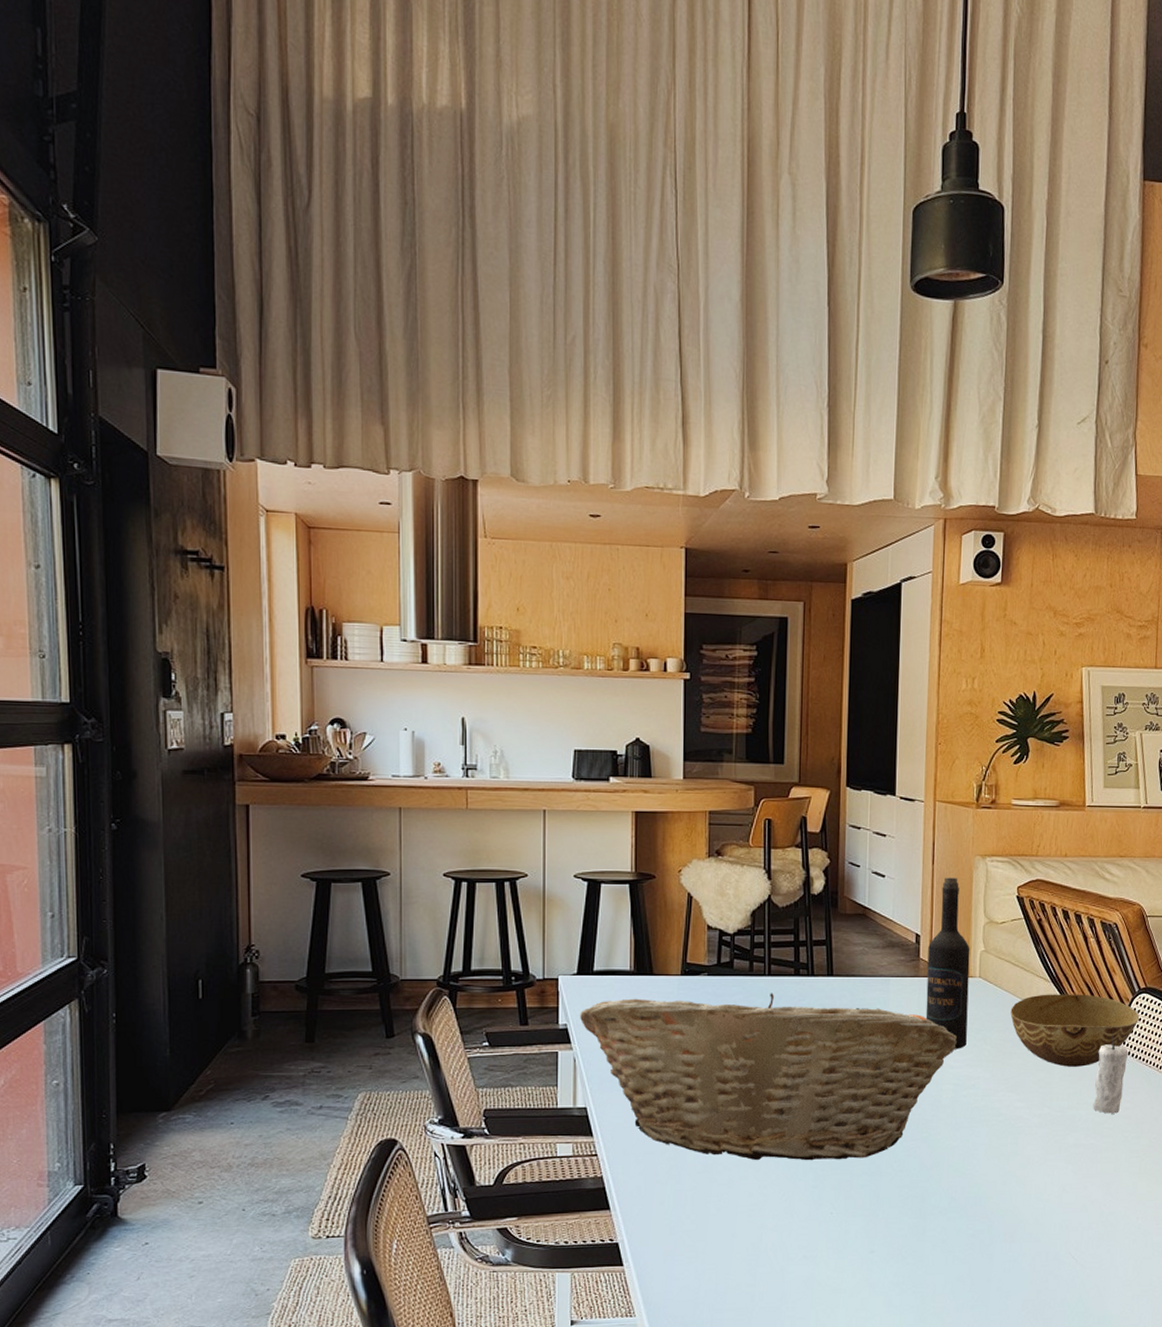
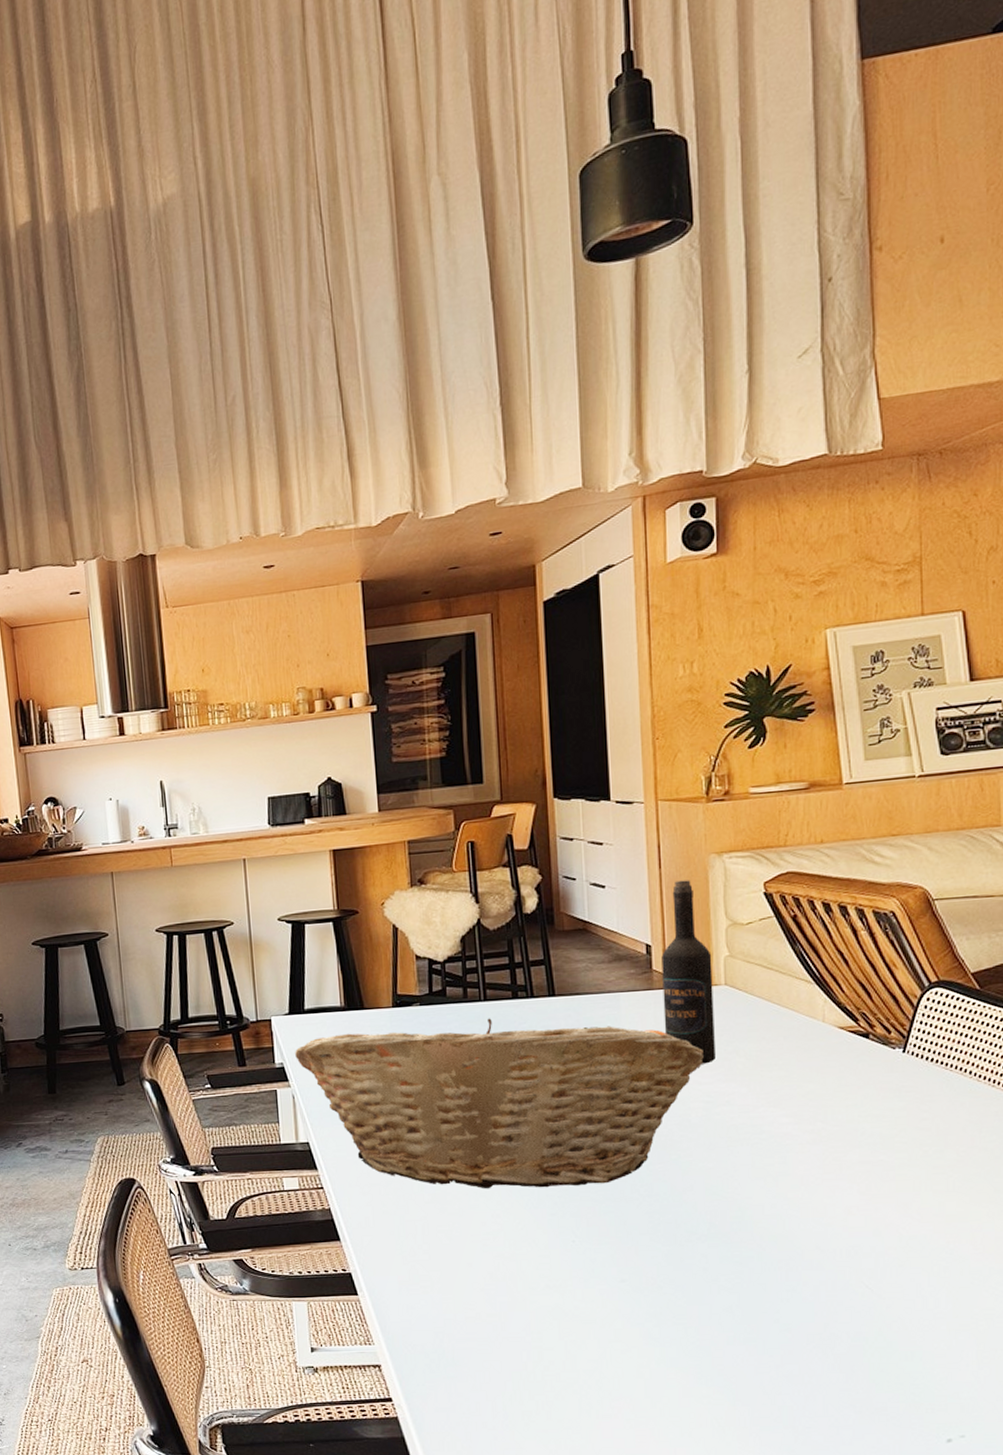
bowl: present [1010,993,1140,1067] -> none [766,993,933,1076]
candle: present [1093,1033,1129,1114] -> none [879,1035,921,1126]

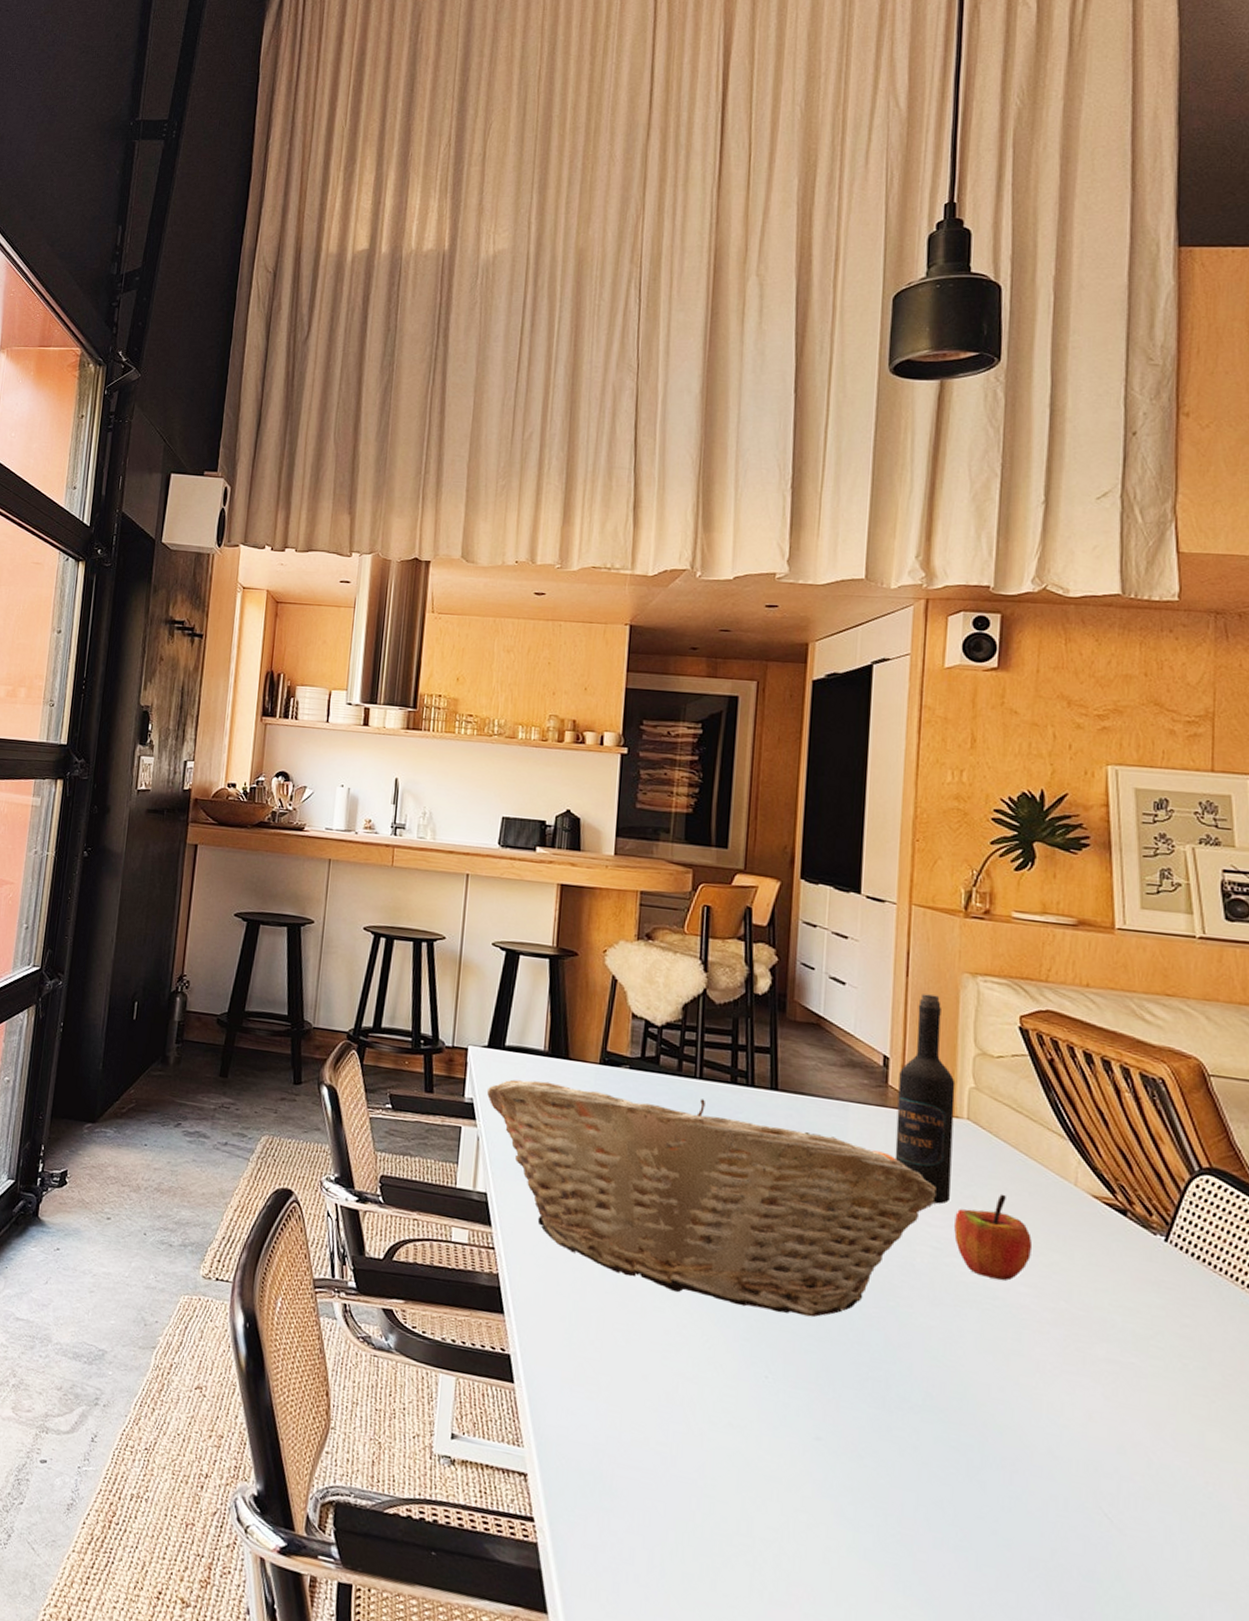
apple: none [722,1043,789,1117] -> present [954,1193,1032,1281]

